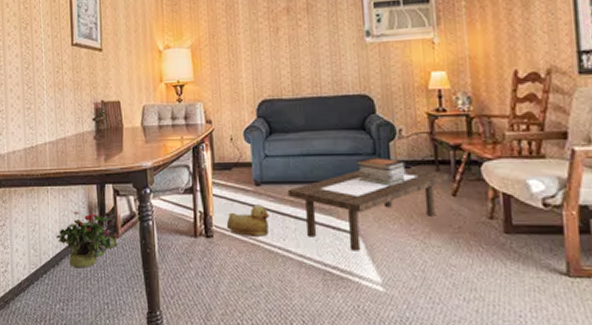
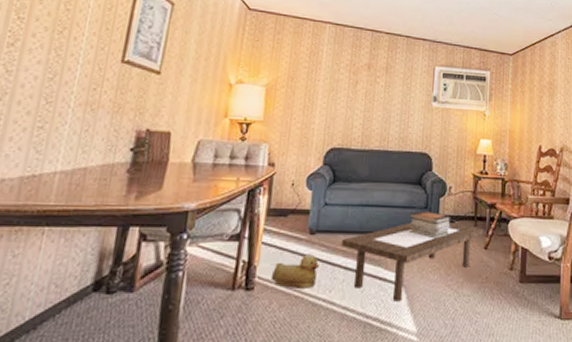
potted plant: present [55,210,119,268] -> none [40,257,135,333]

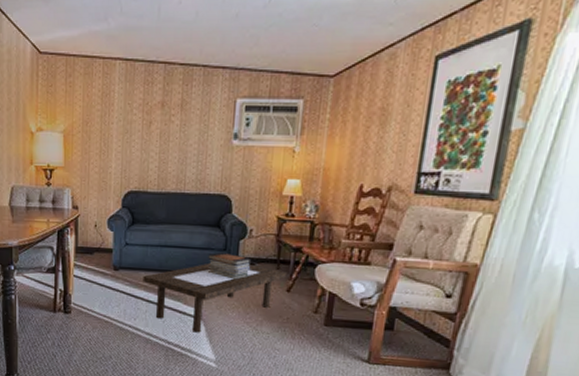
rubber duck: present [270,254,320,288] -> none [83,287,125,316]

